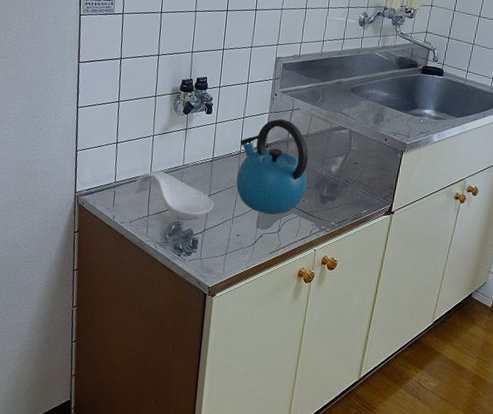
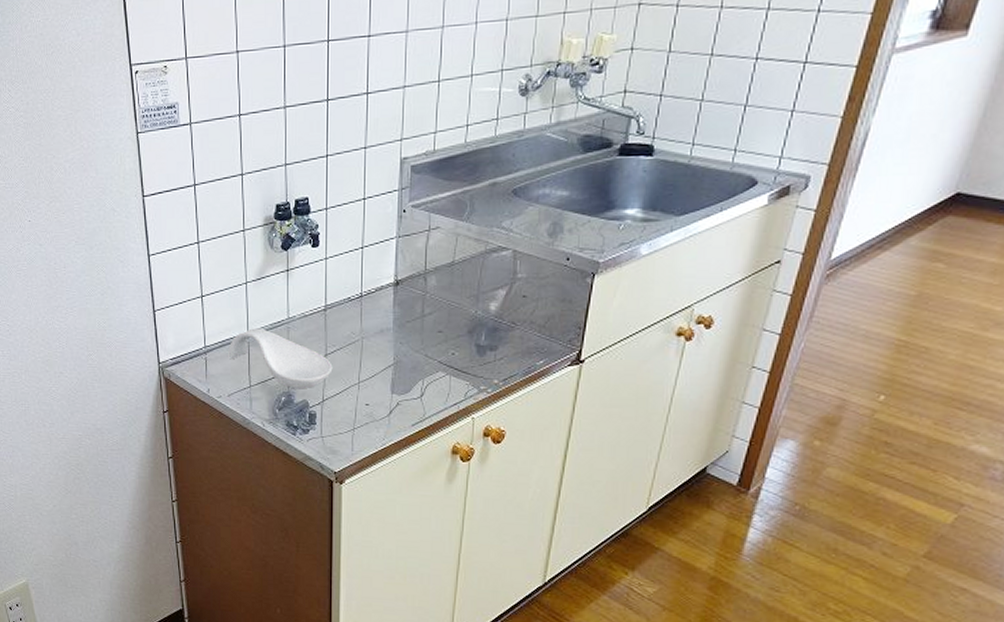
kettle: present [236,118,309,214] -> none [359,244,457,374]

